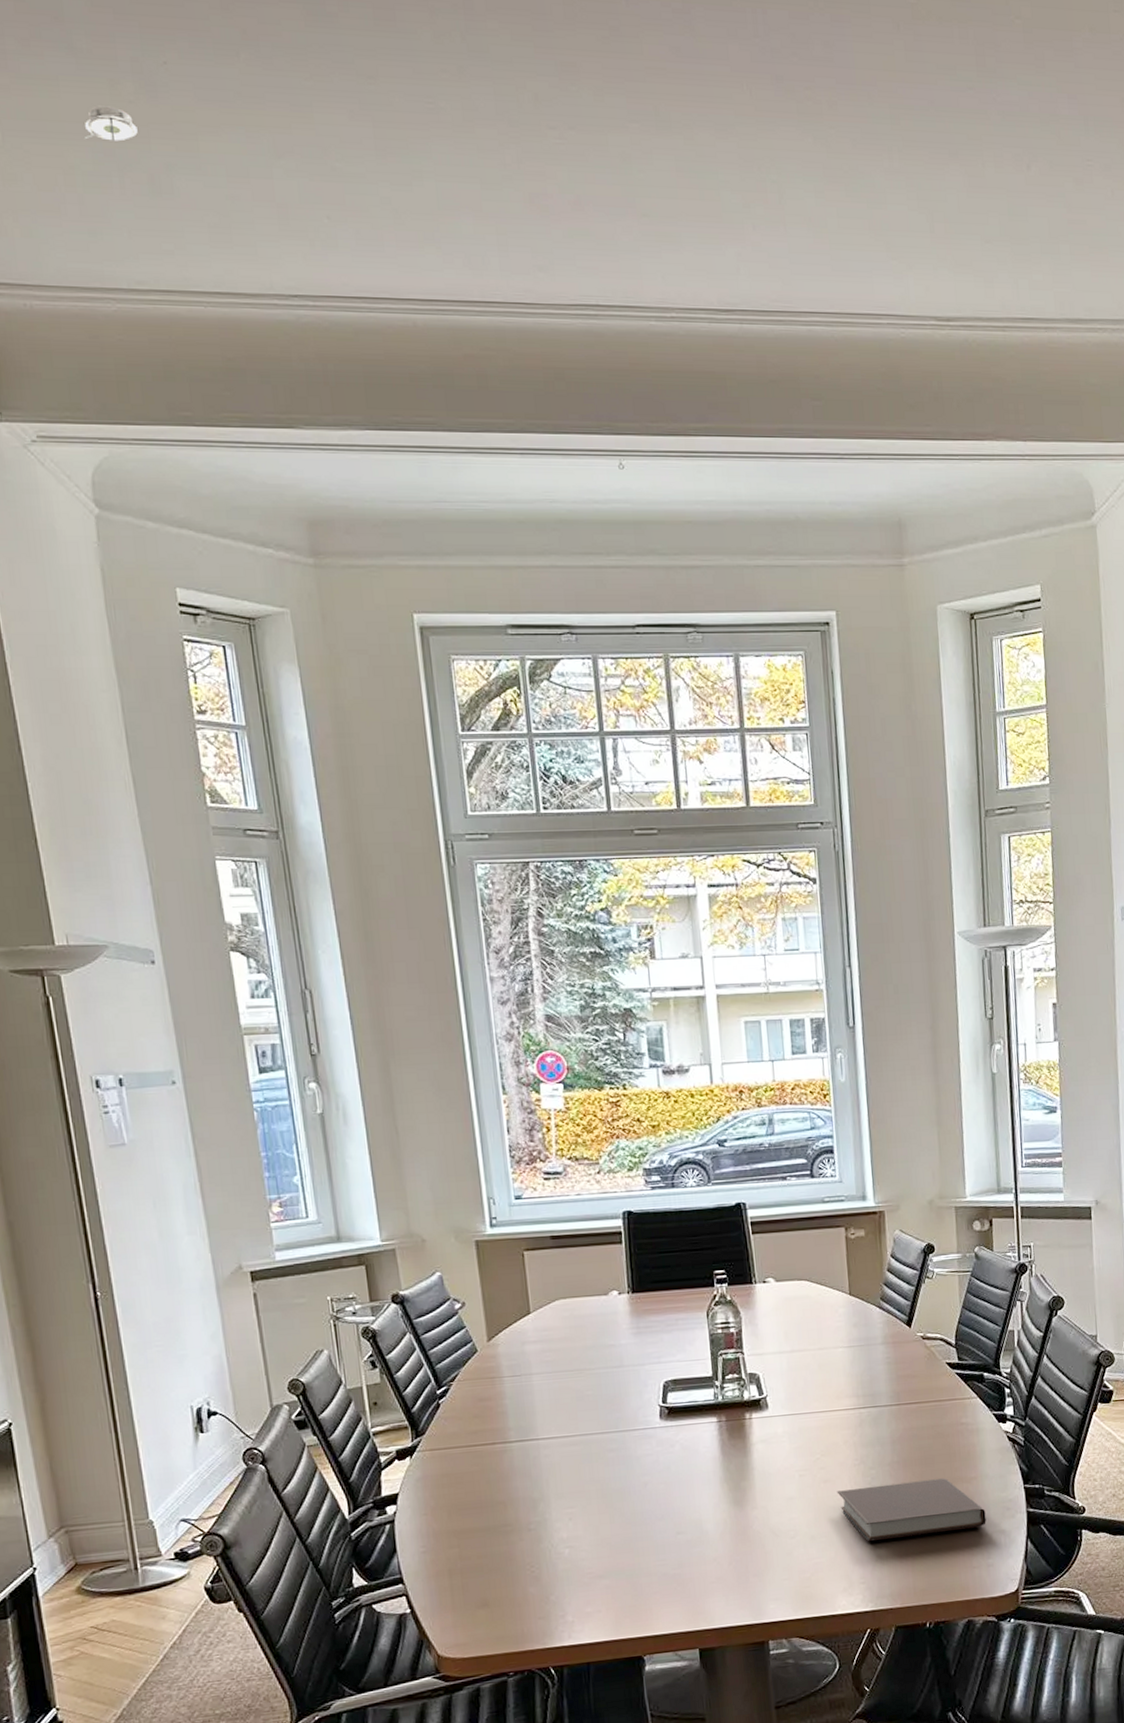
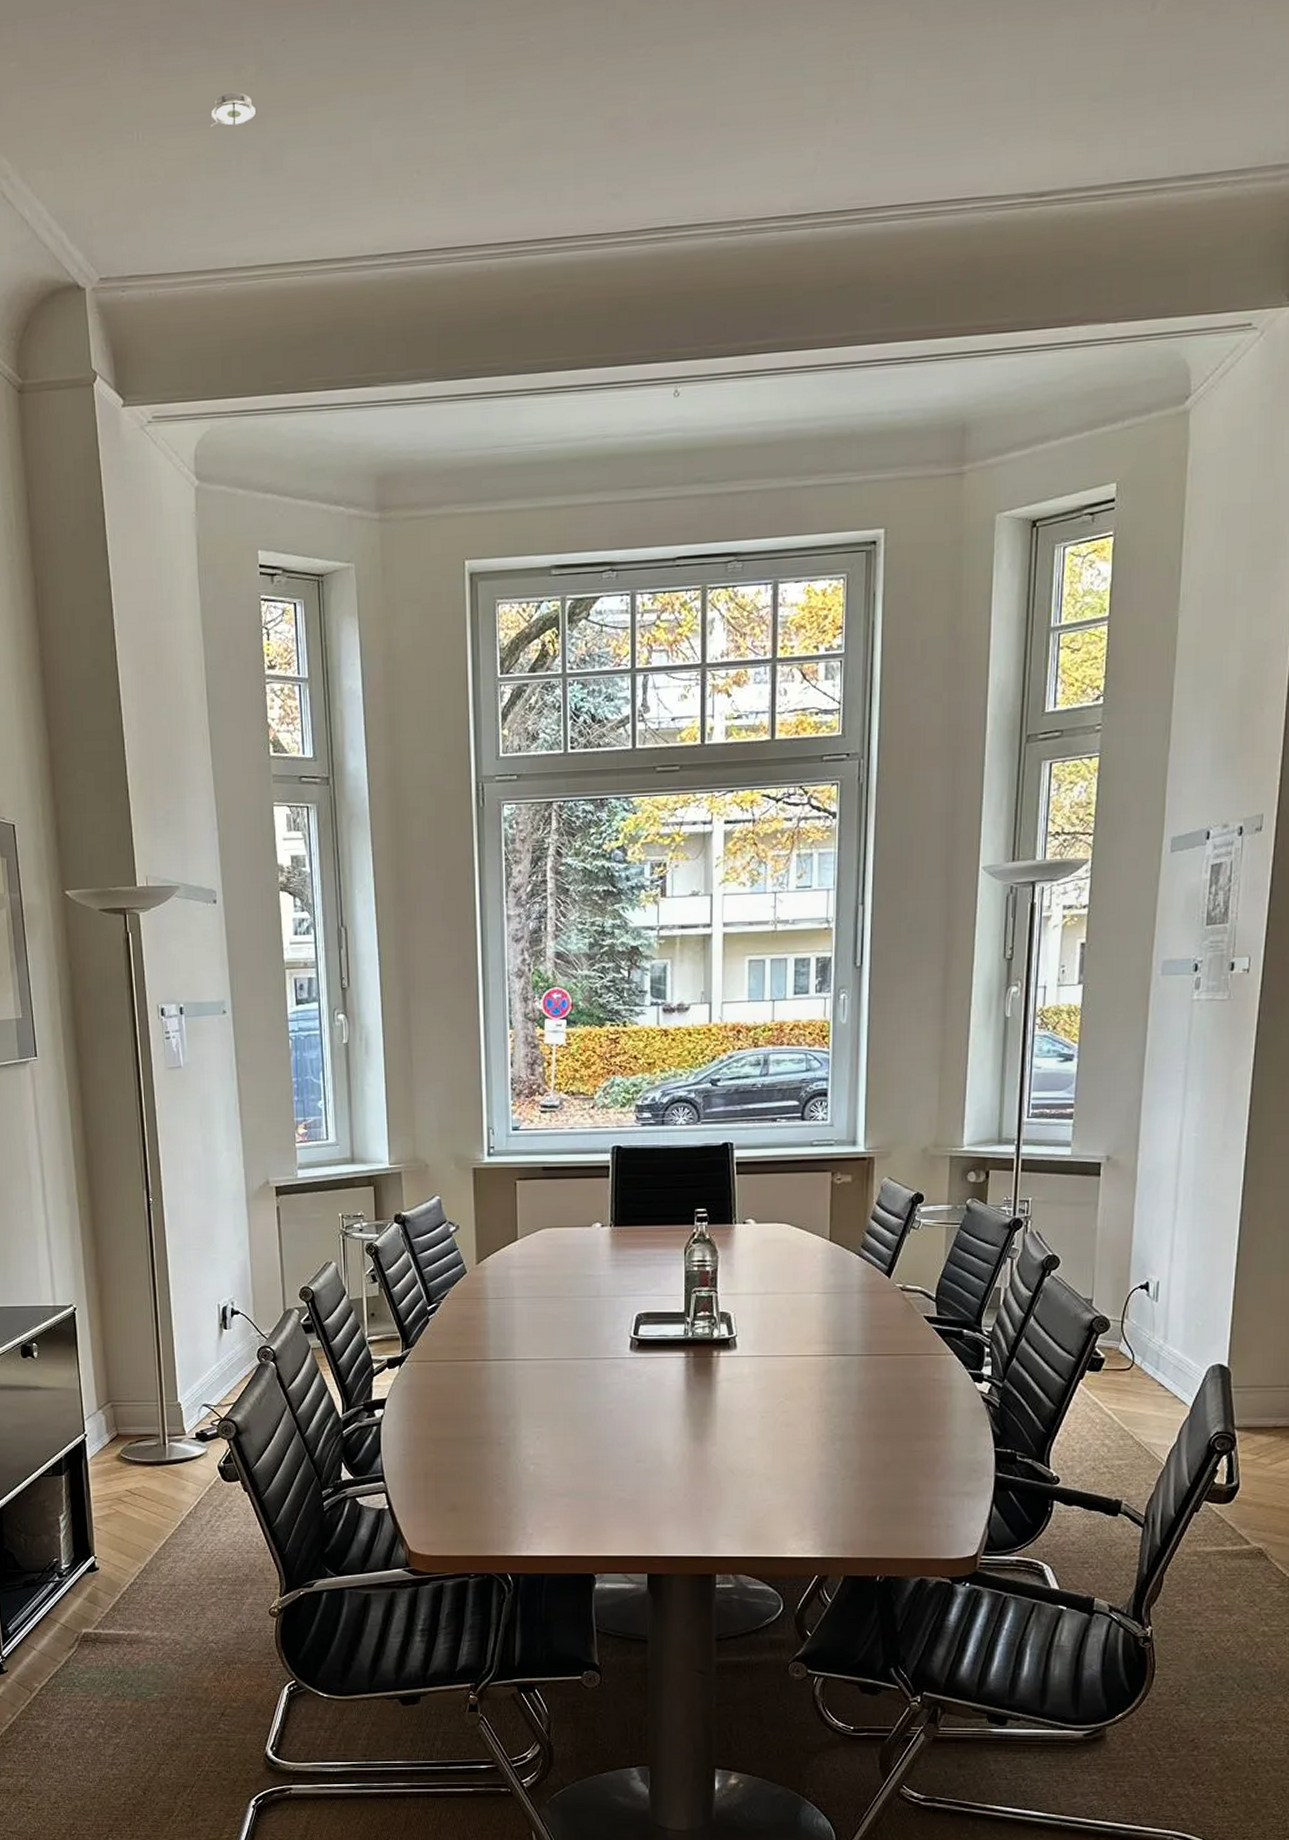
notebook: present [836,1478,986,1541] -> none [797,1434,950,1488]

